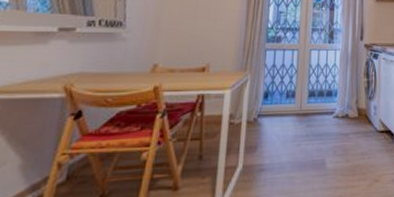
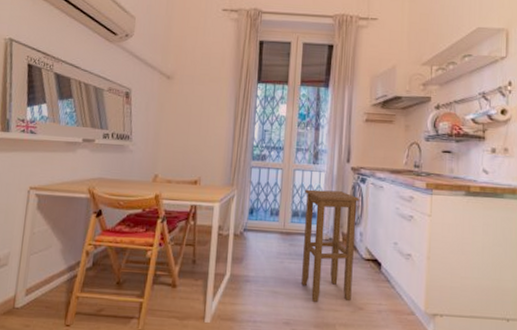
stool: none [319,68,373,182] -> present [302,189,360,302]

